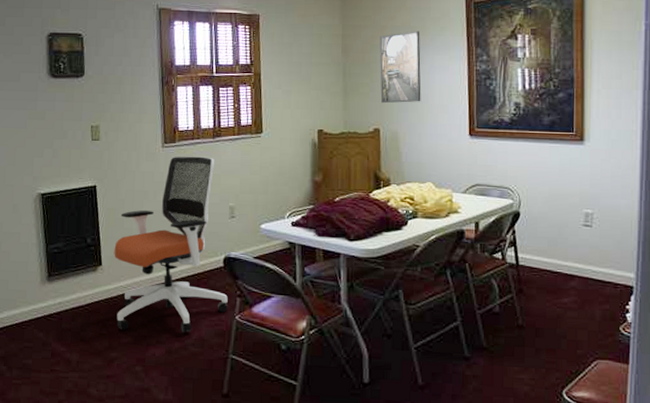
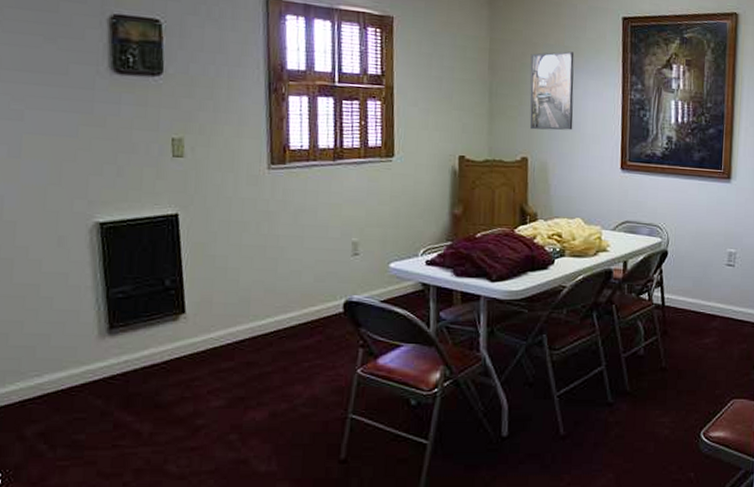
office chair: present [114,156,228,333] -> none [202,180,348,392]

